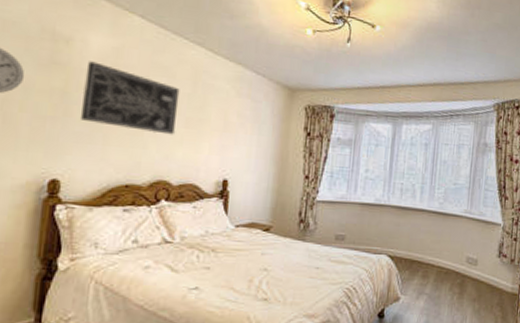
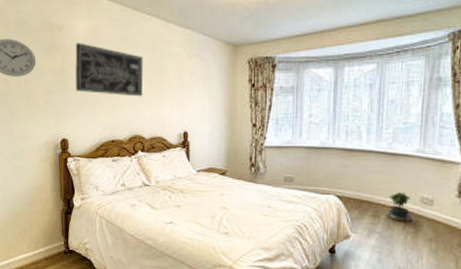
potted plant: none [434,252,459,283] -> present [385,192,413,223]

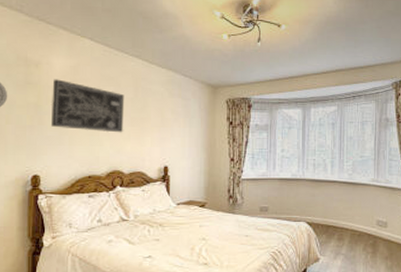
potted plant: present [385,192,413,223] -> none [348,217,371,244]

